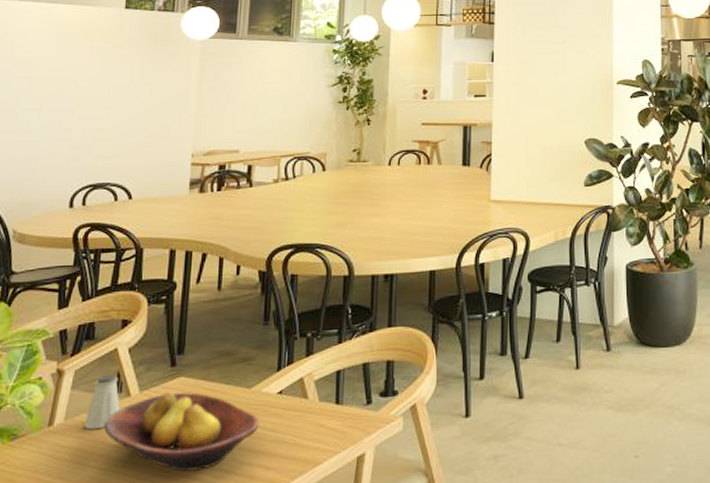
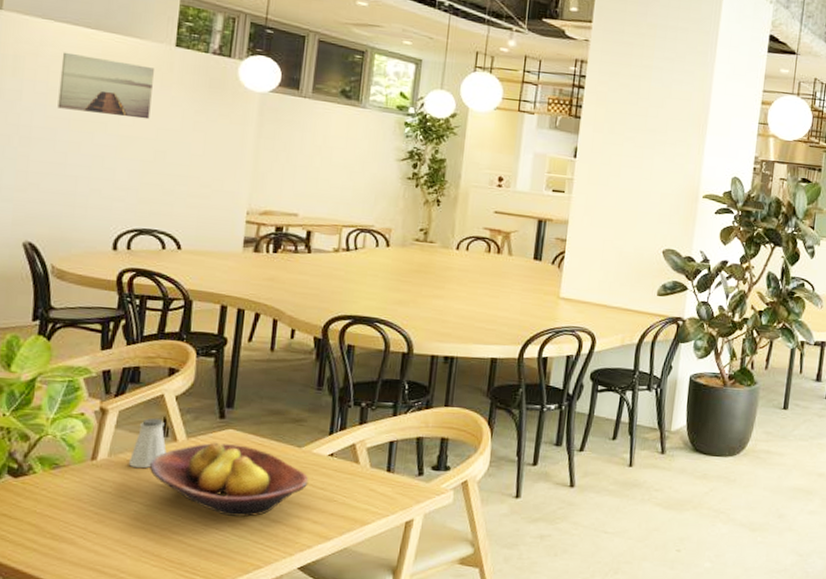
wall art: none [21,27,106,80] -> present [57,52,154,120]

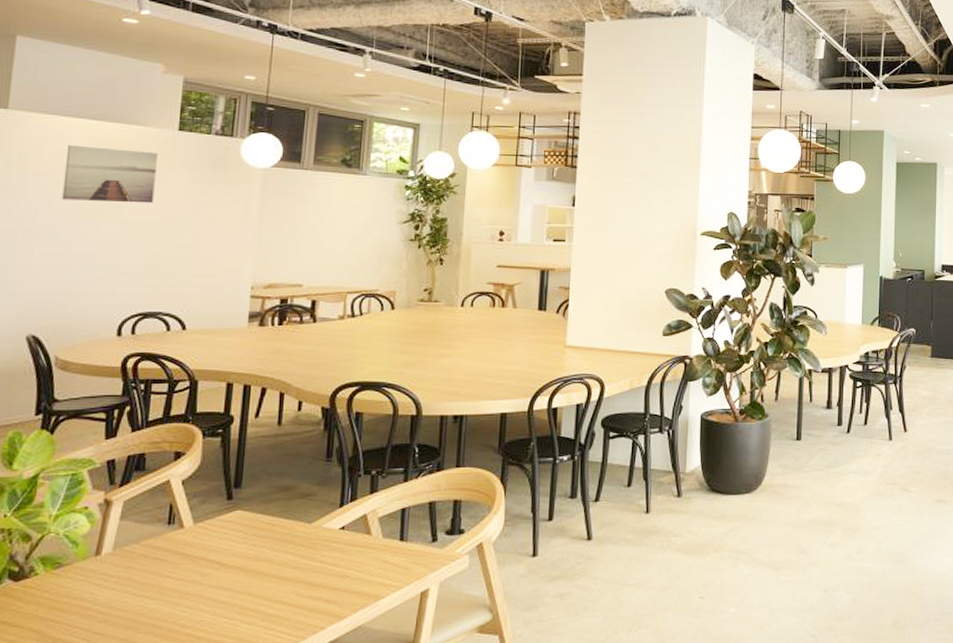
saltshaker: present [128,417,167,469] -> none [133,505,173,560]
fruit bowl: present [149,442,309,517] -> none [155,525,320,603]

